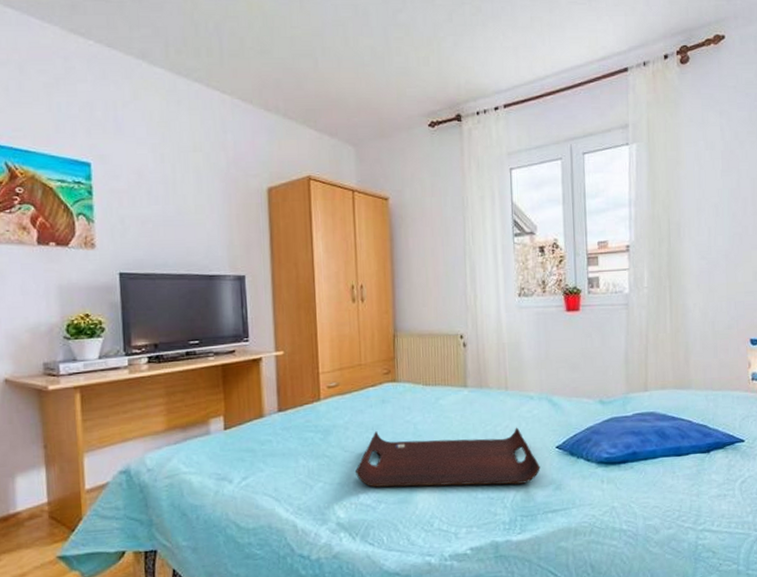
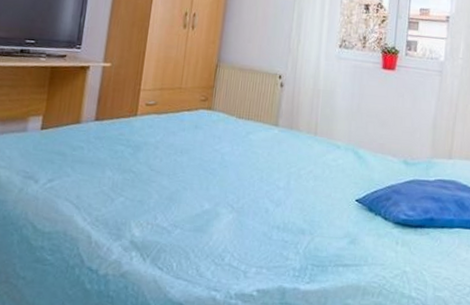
serving tray: present [356,427,541,488] -> none [158,155,338,232]

